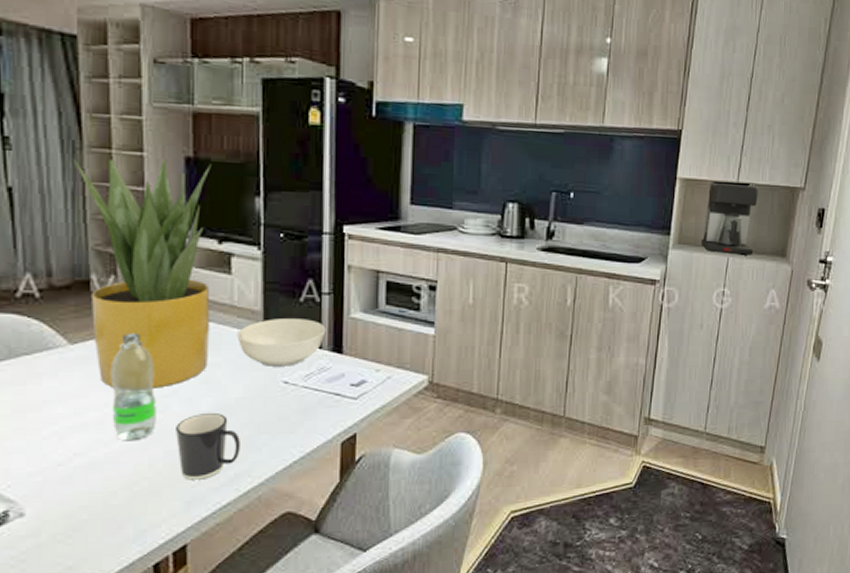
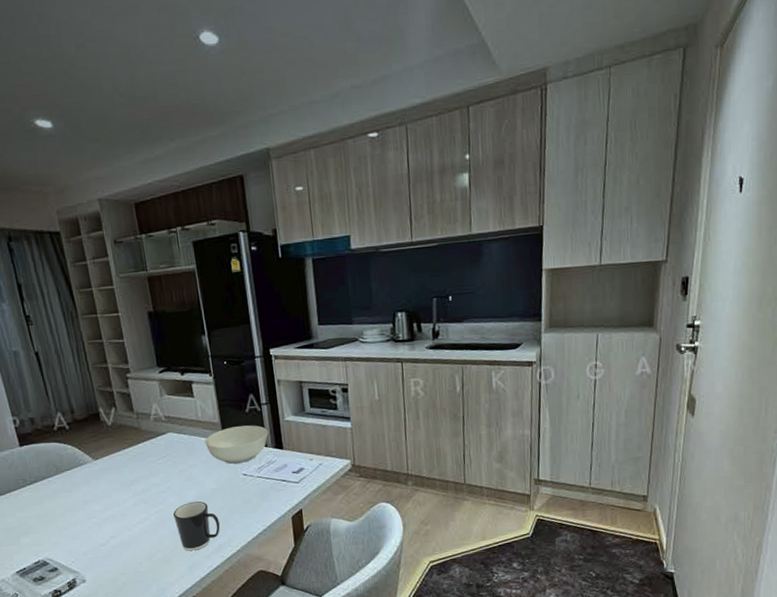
planter: present [74,159,211,388] -> none [74,315,188,488]
bottle: present [110,332,156,441] -> none [122,447,160,526]
coffee maker: present [702,182,759,255] -> none [571,265,622,331]

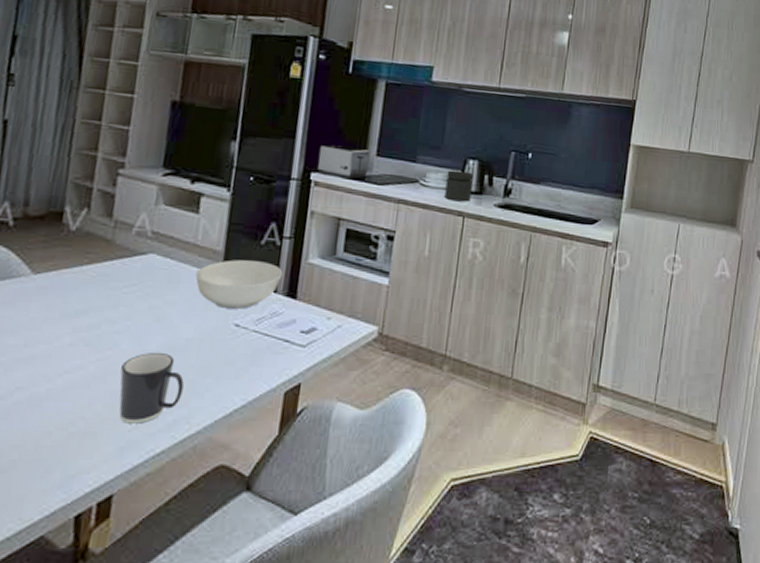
toaster: none [271,320,315,349] -> present [317,144,370,180]
jar: none [380,323,405,351] -> present [444,170,473,202]

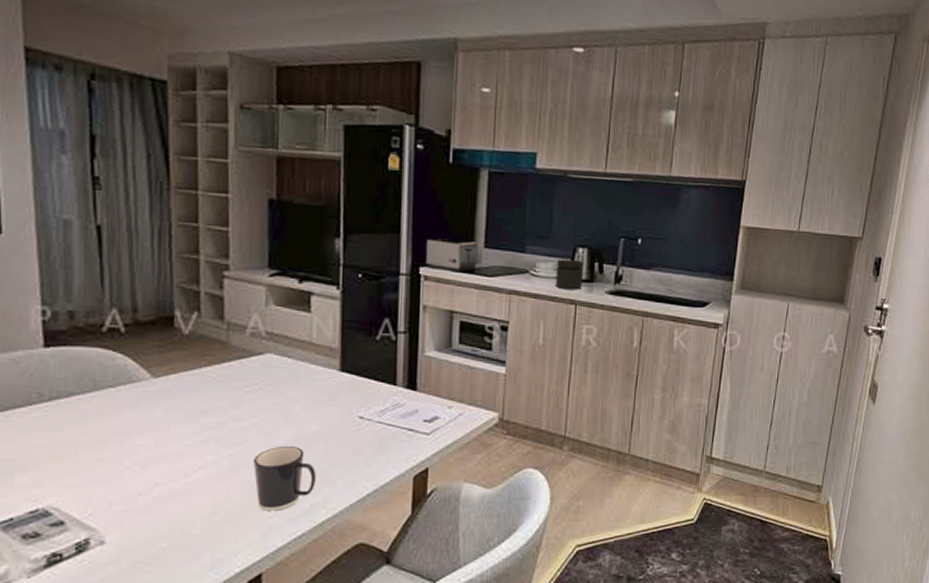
bowl: present [195,259,283,309] -> none [314,356,401,402]

